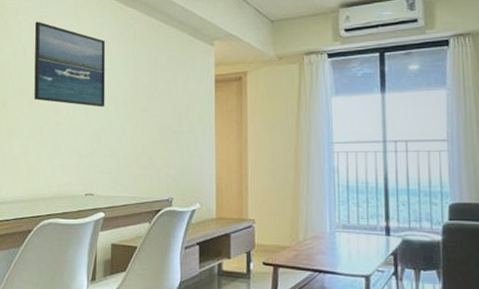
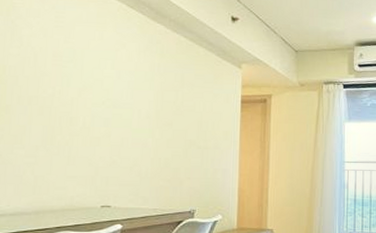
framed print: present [34,21,106,107] -> none [45,26,130,120]

